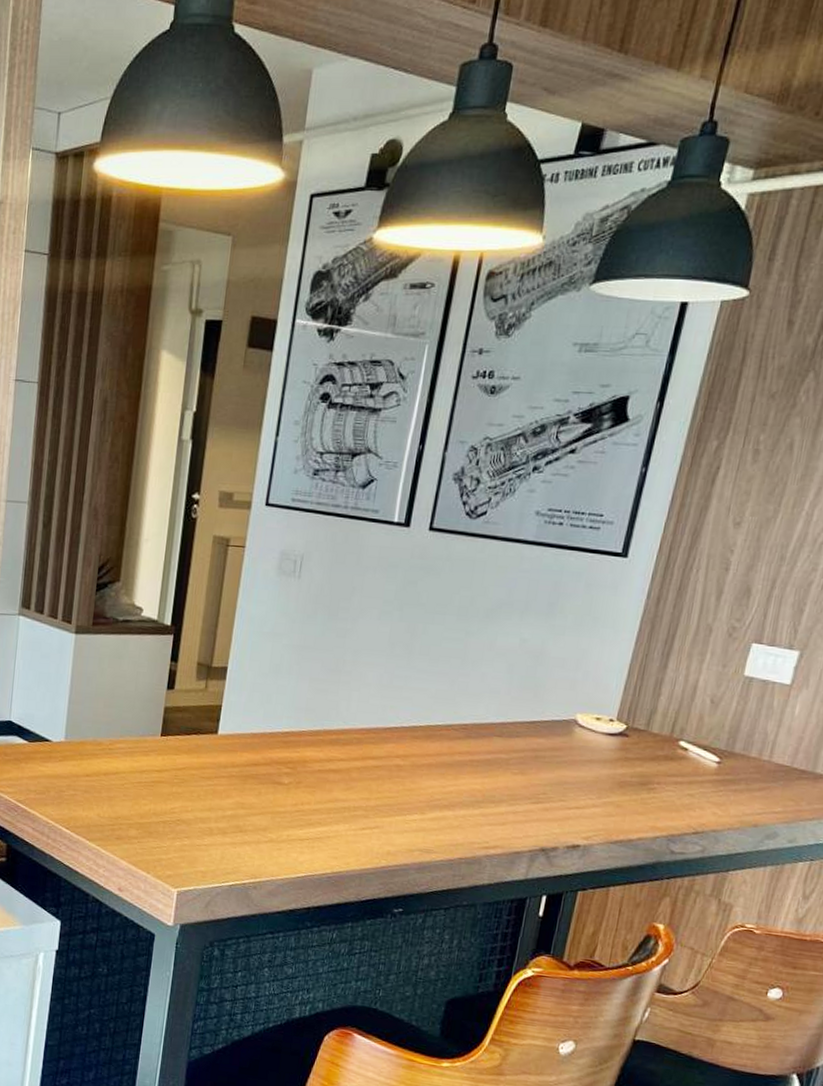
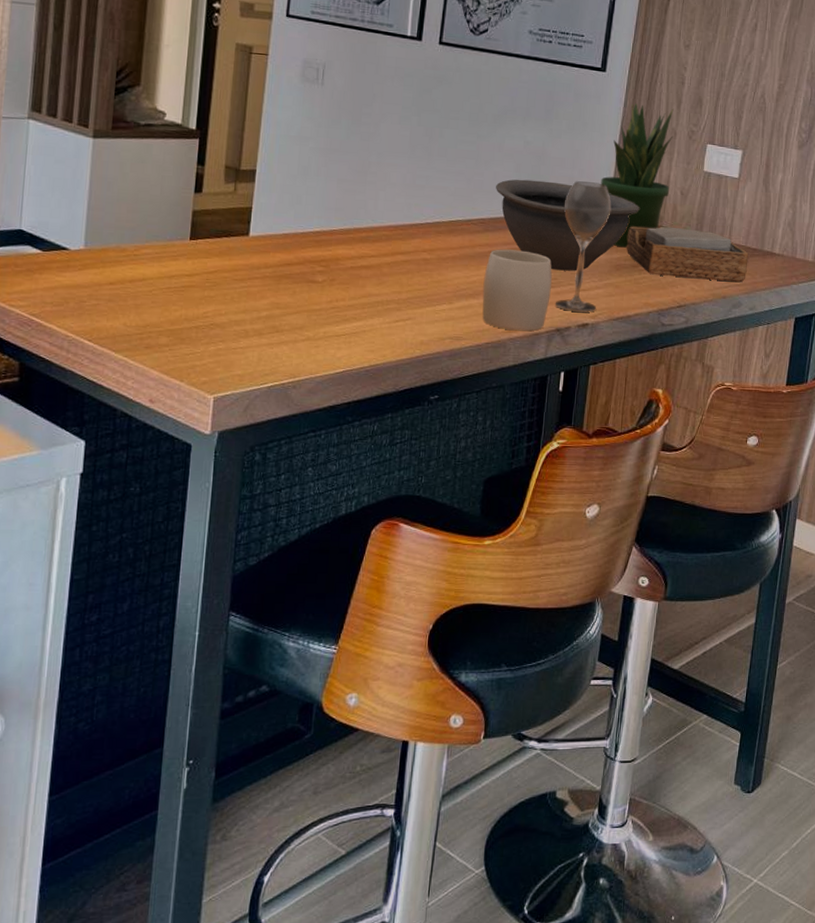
mug: none [456,758,542,849] -> present [482,249,552,332]
bowl: none [482,681,656,786] -> present [496,179,640,271]
wineglass: none [541,684,621,833] -> present [555,181,612,312]
planter: none [609,595,712,763] -> present [601,103,674,248]
napkin holder: none [634,738,795,810] -> present [626,226,749,283]

